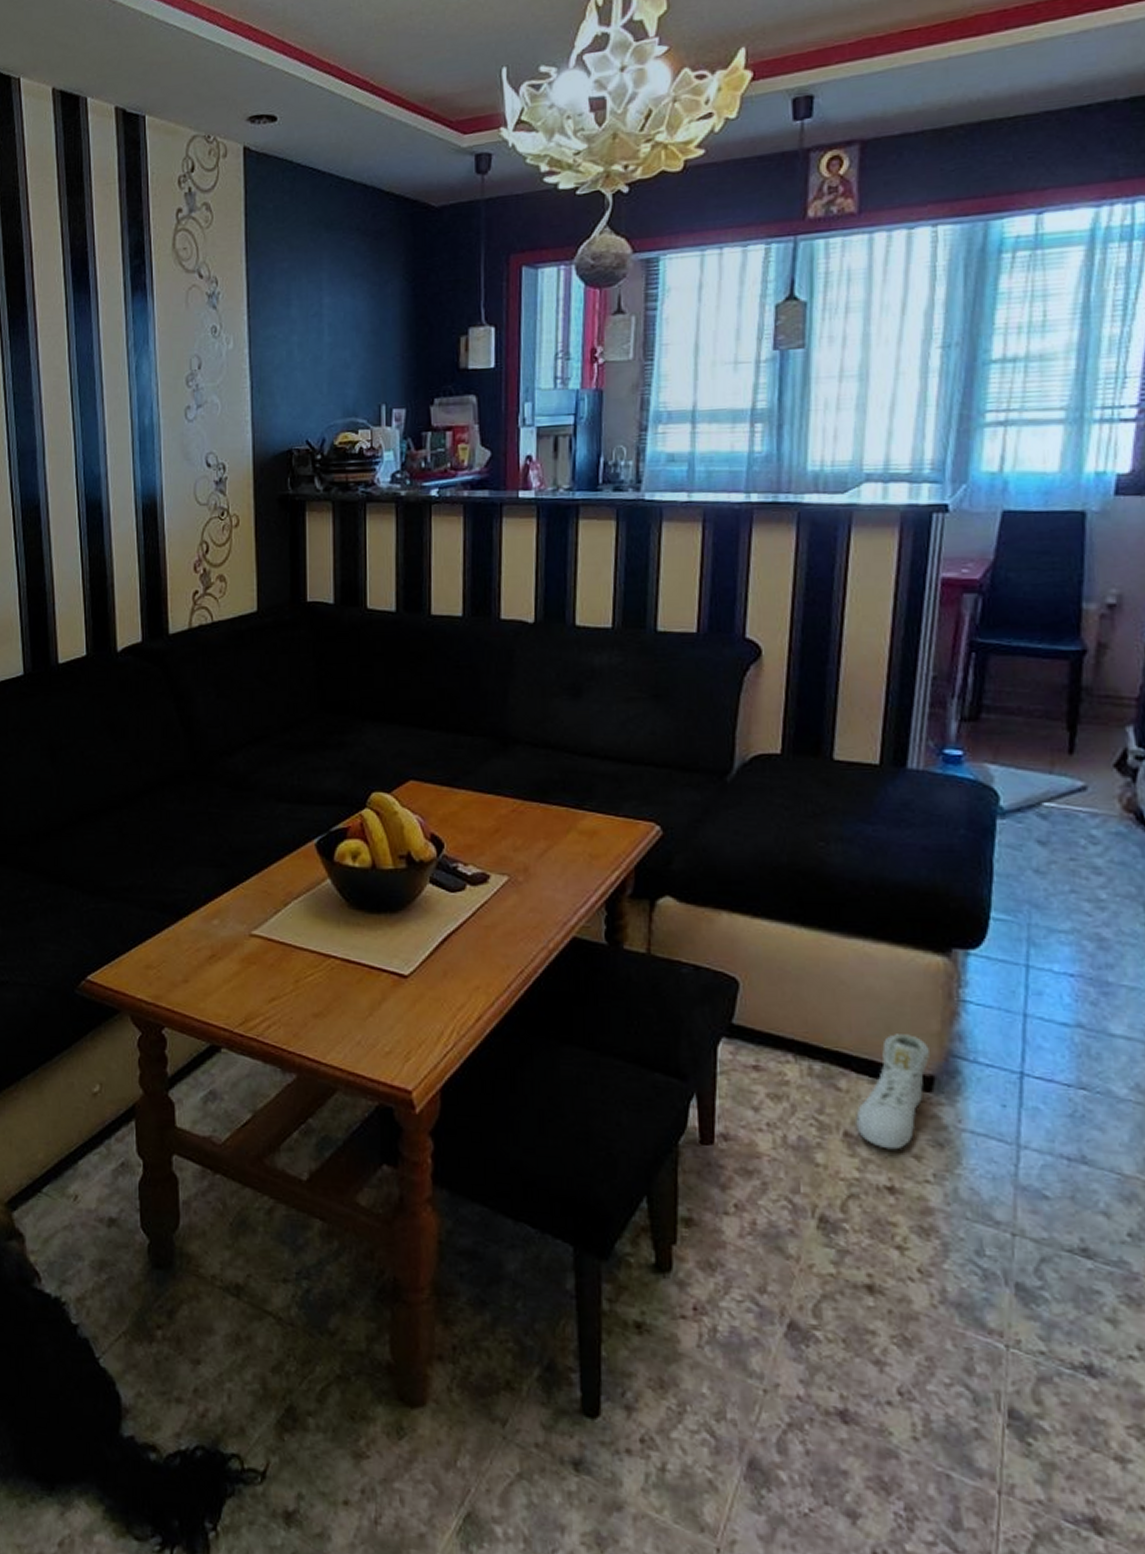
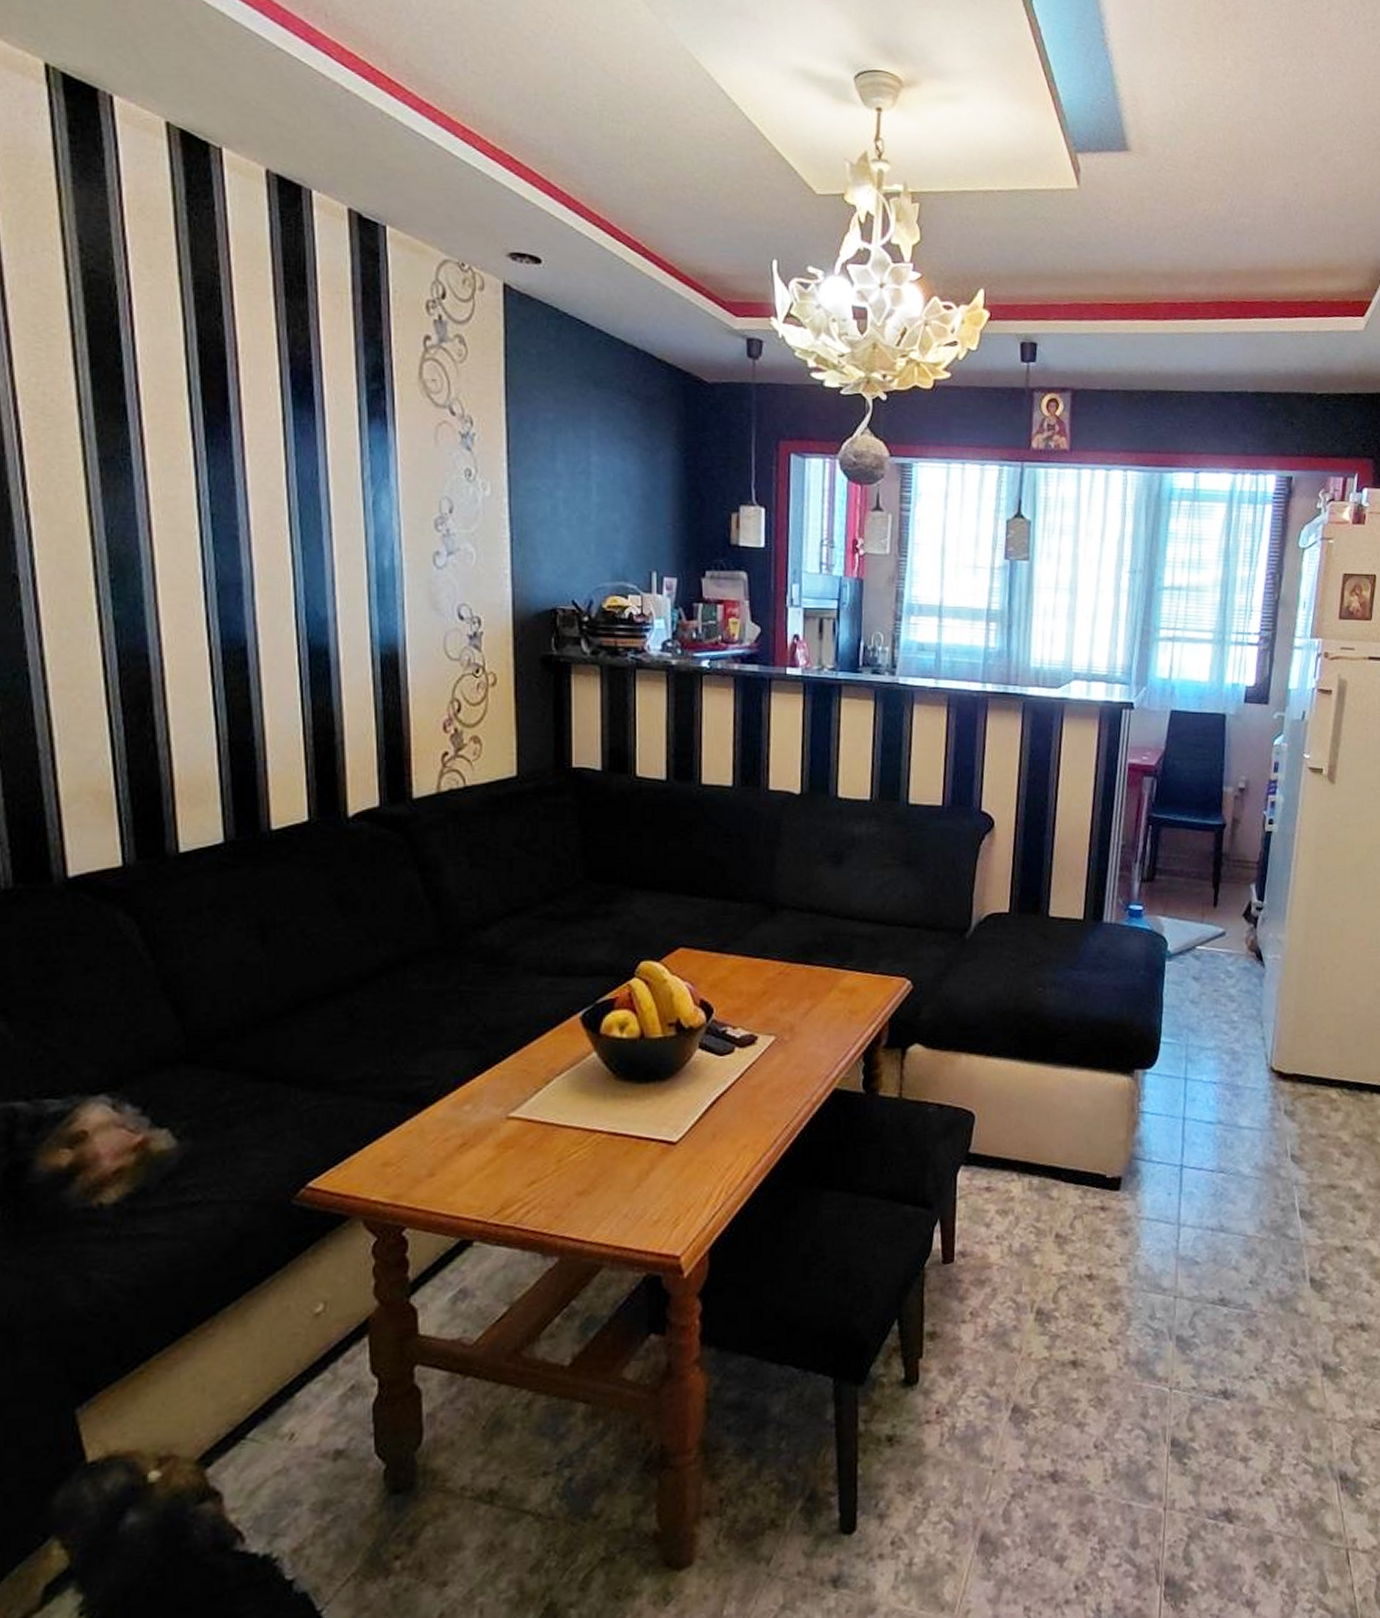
sneaker: present [856,1034,931,1150] -> none [1064,1144,1119,1244]

